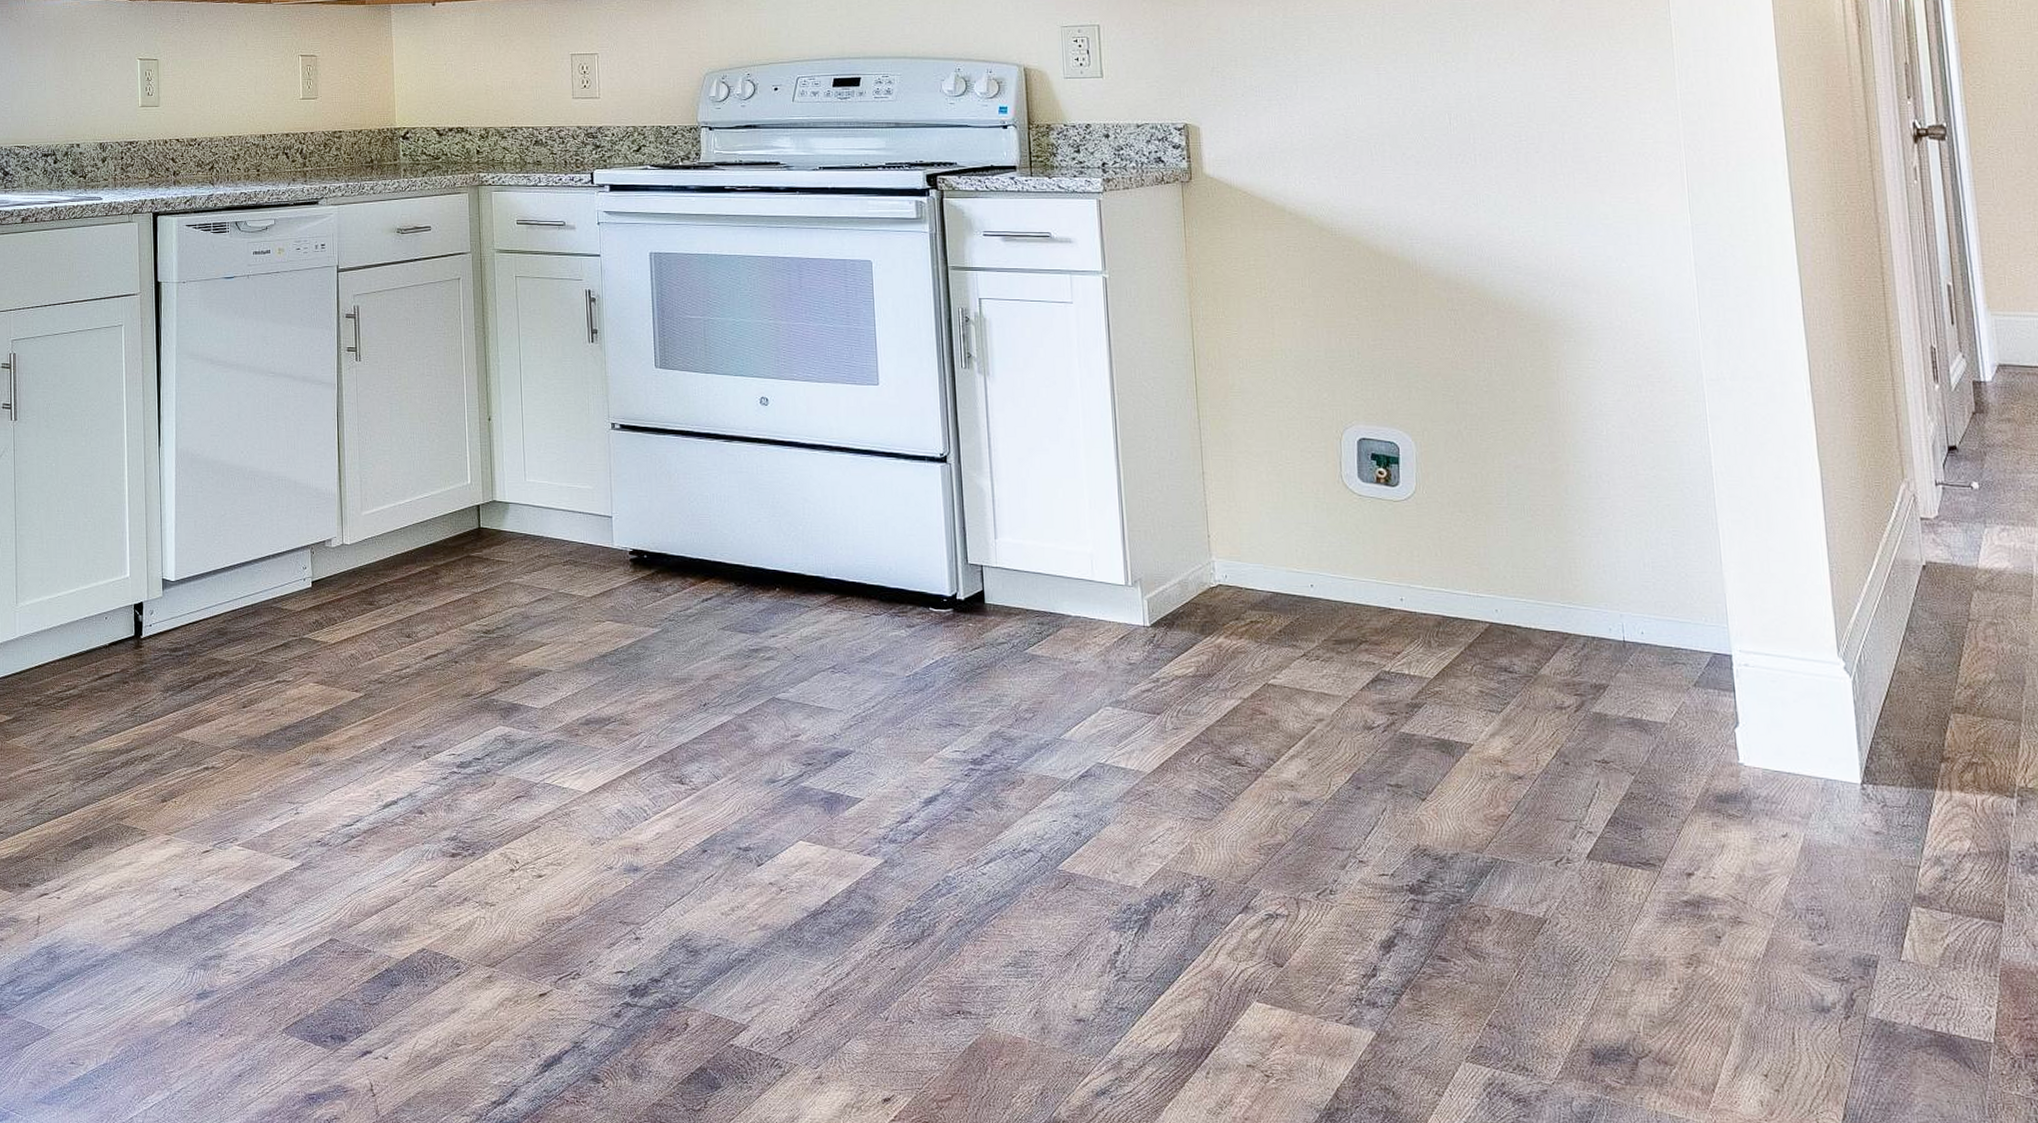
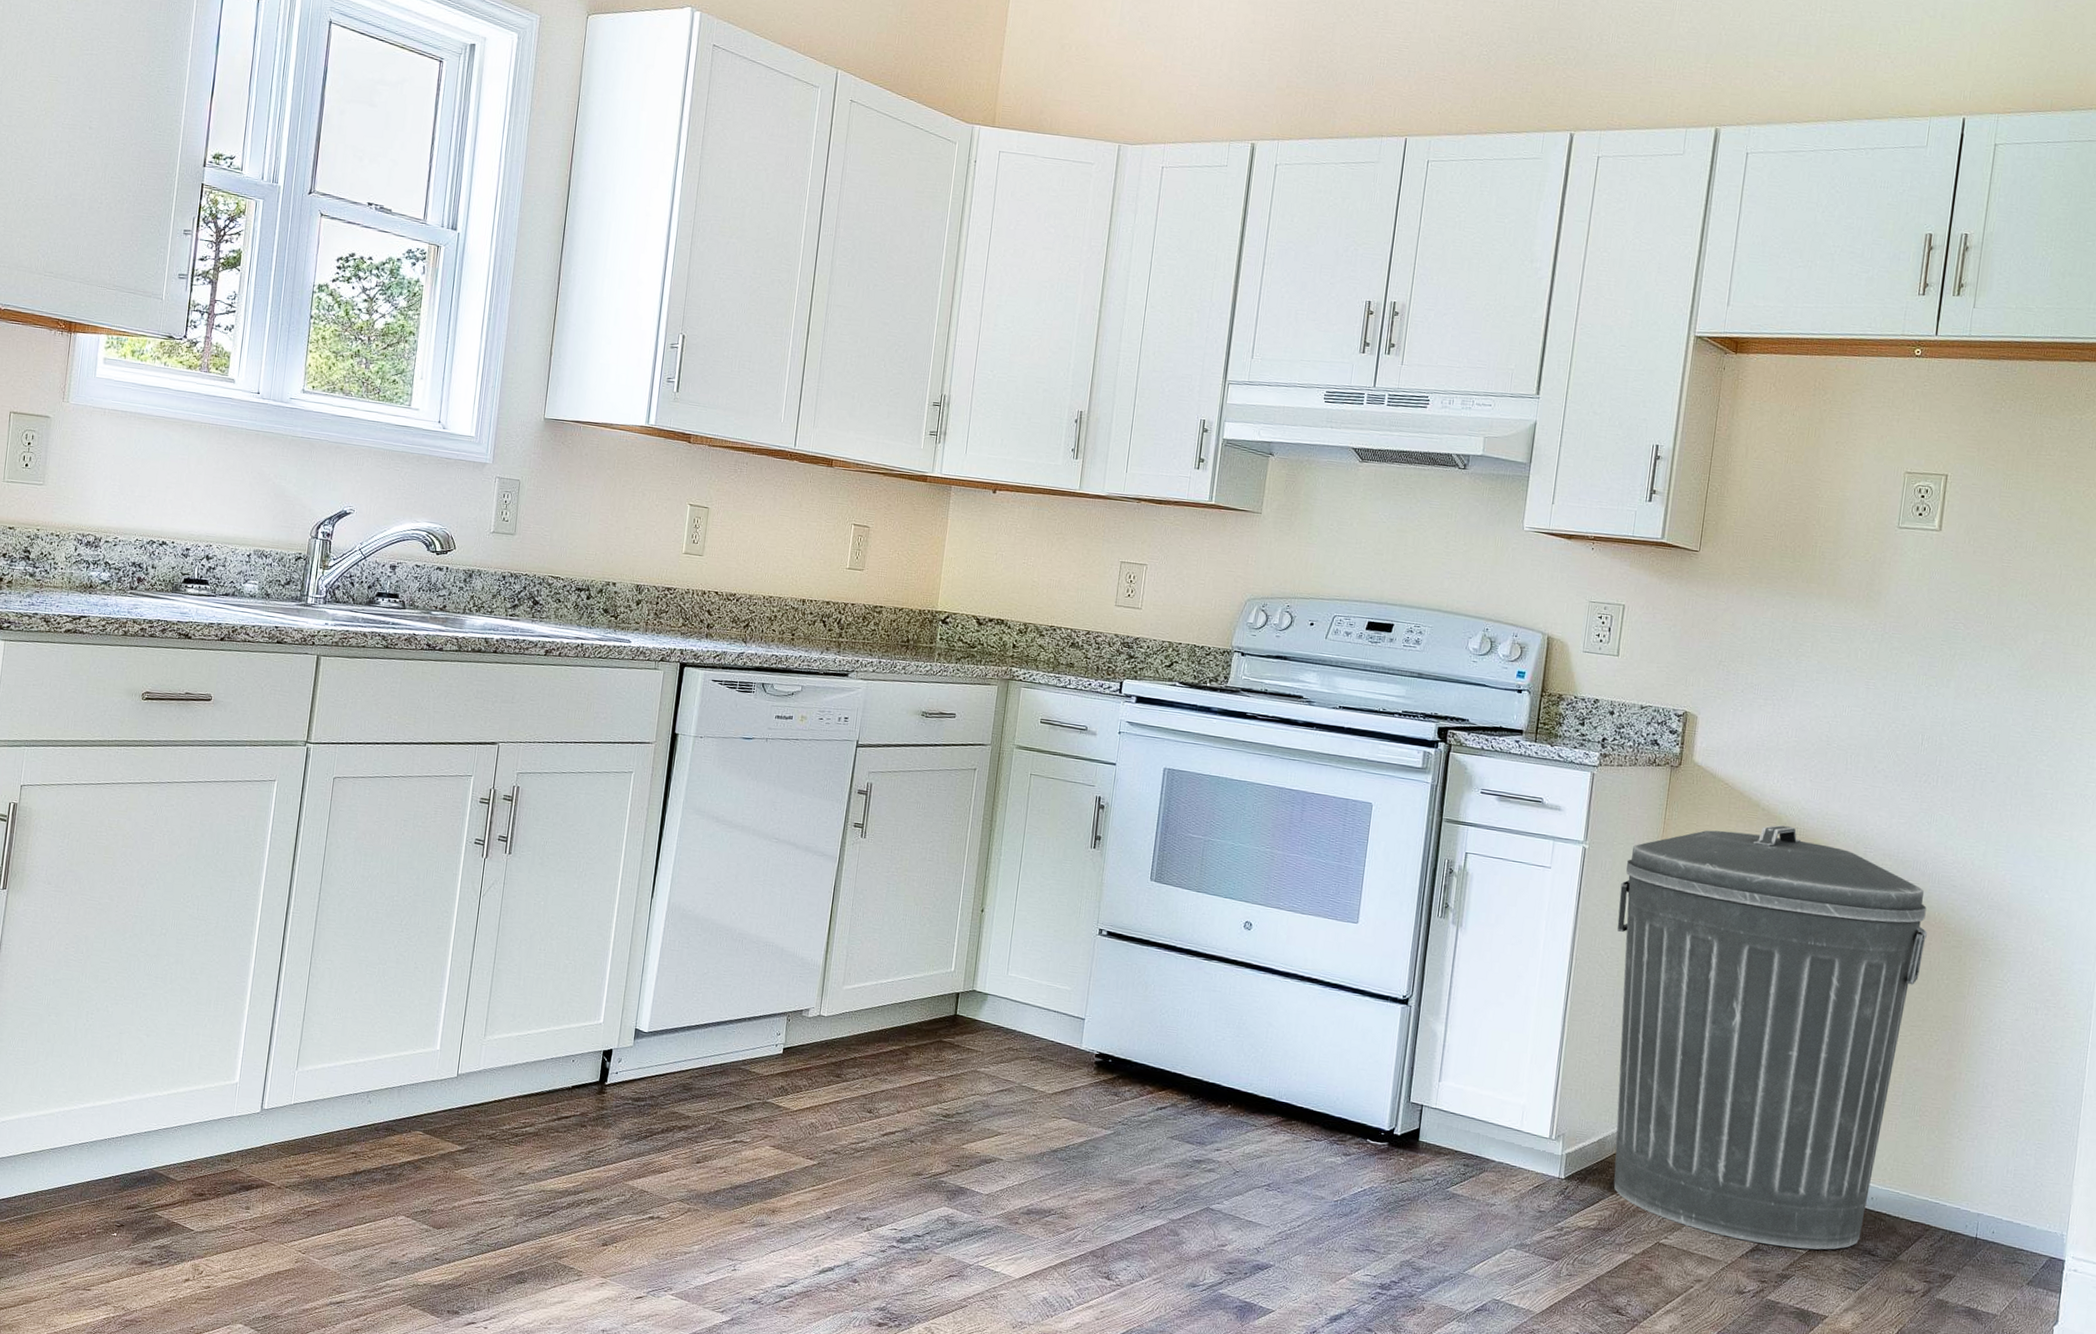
trash can: none [1151,228,1500,674] -> present [1613,825,1928,1250]

